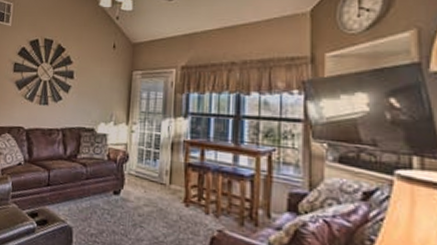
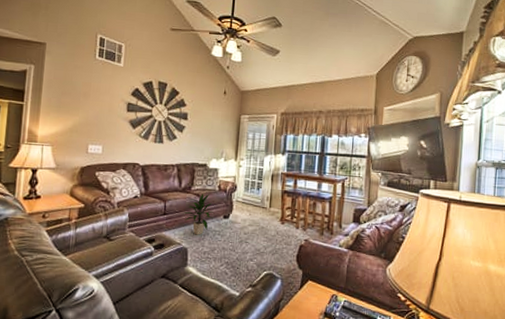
indoor plant: none [68,163,102,213] -> present [183,194,214,235]

